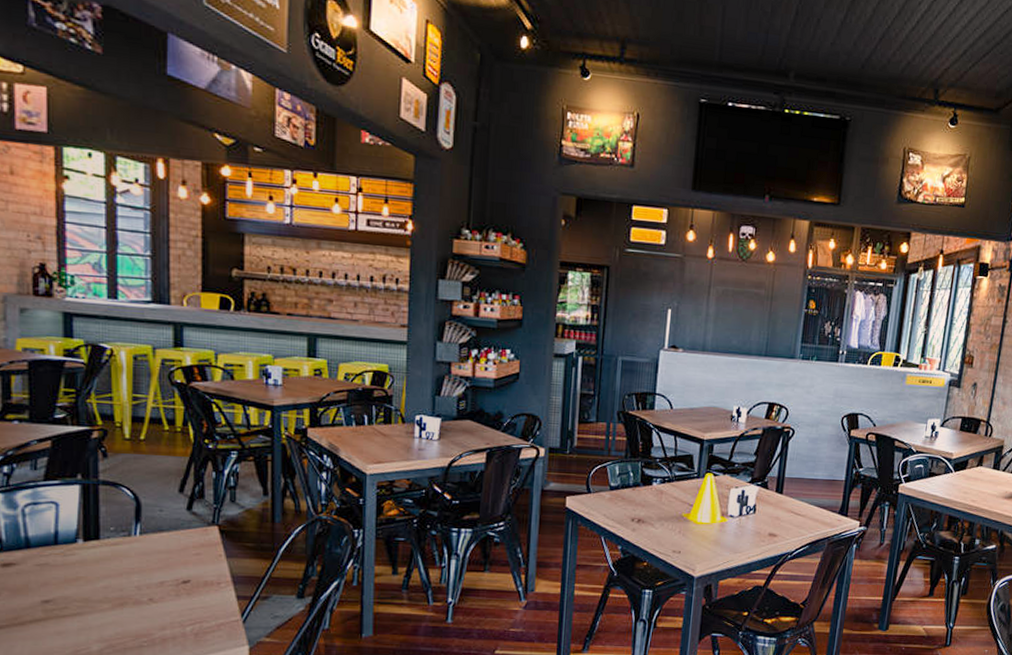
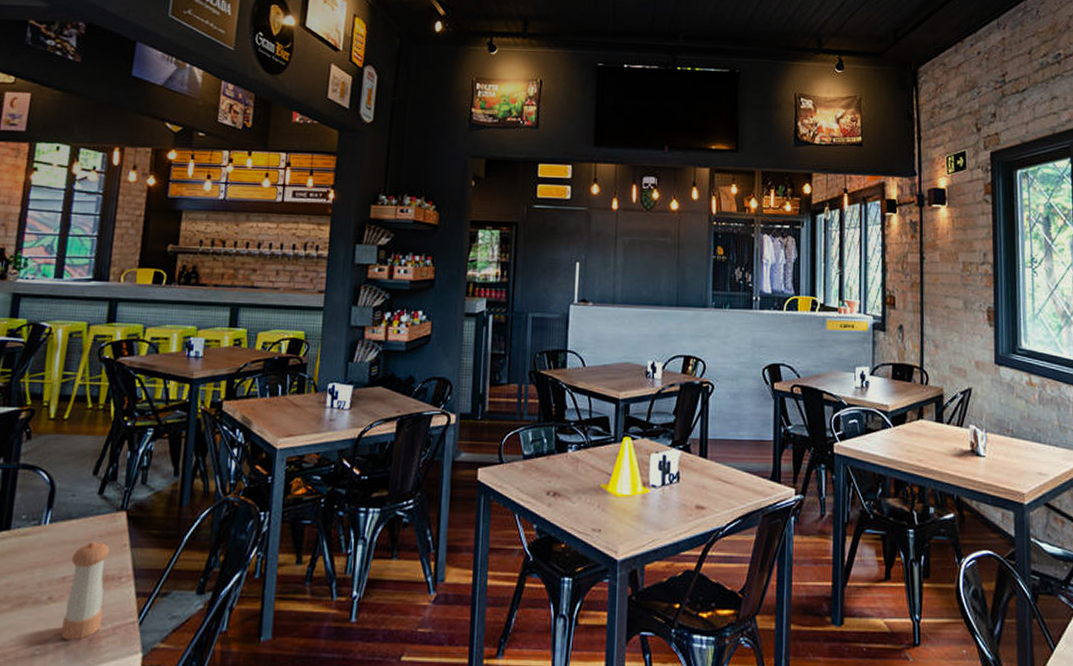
pepper shaker: none [167,551,205,635] -> present [61,540,110,641]

